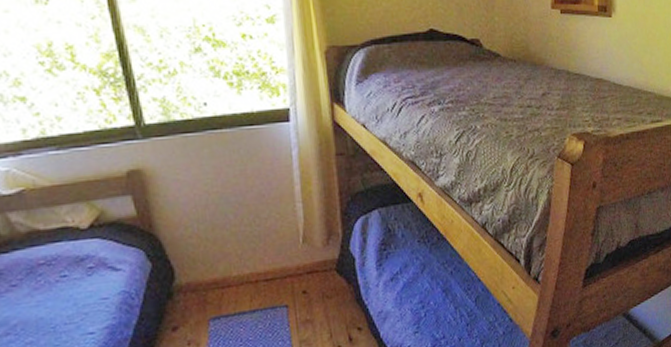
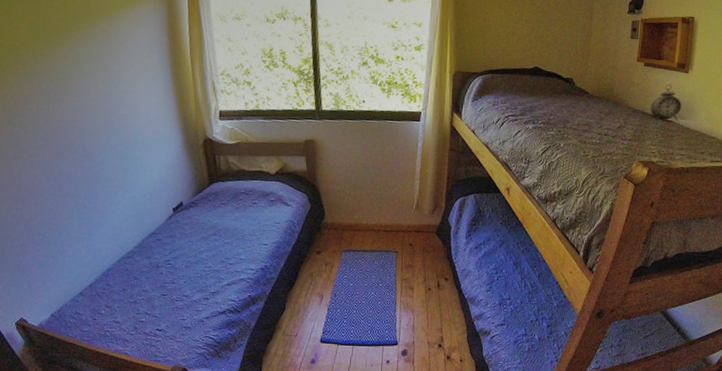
alarm clock: none [575,33,611,80] -> present [650,83,682,121]

